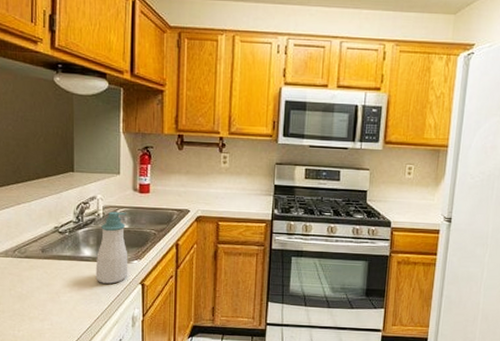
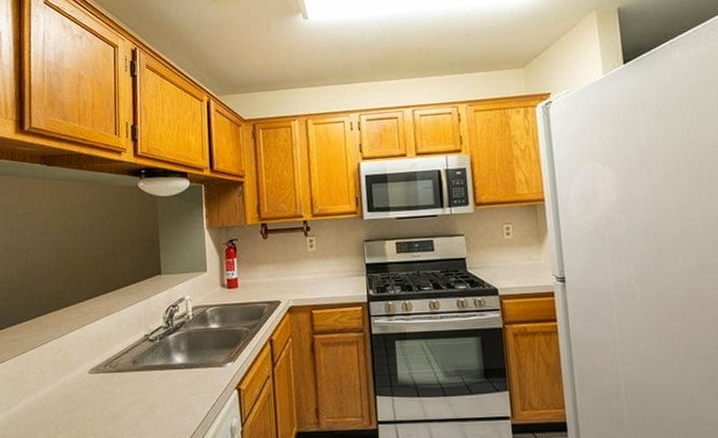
soap bottle: present [95,211,128,284] -> none [188,311,223,392]

